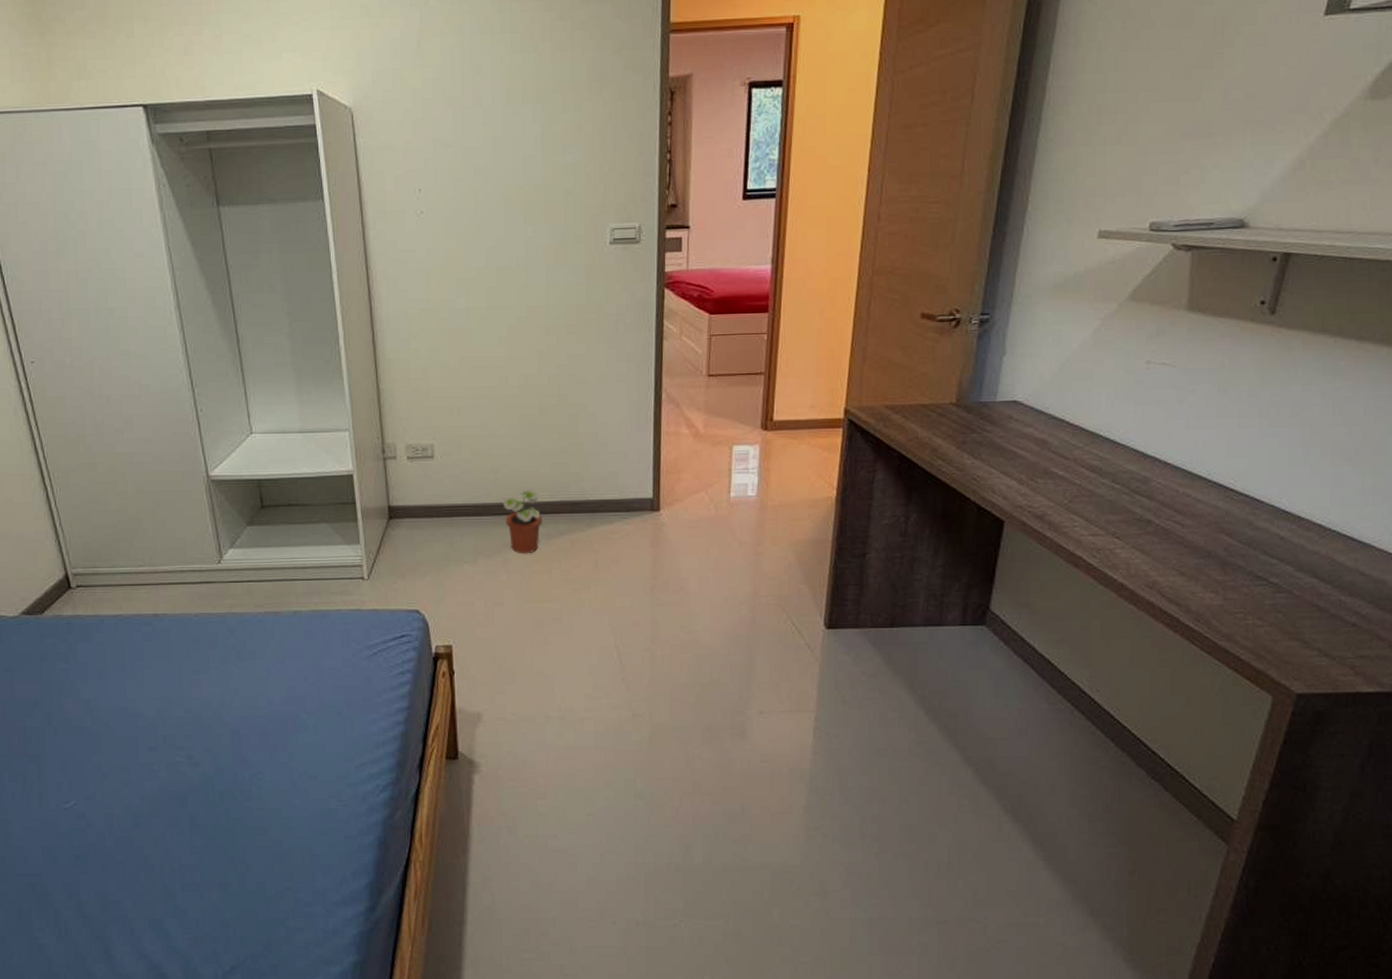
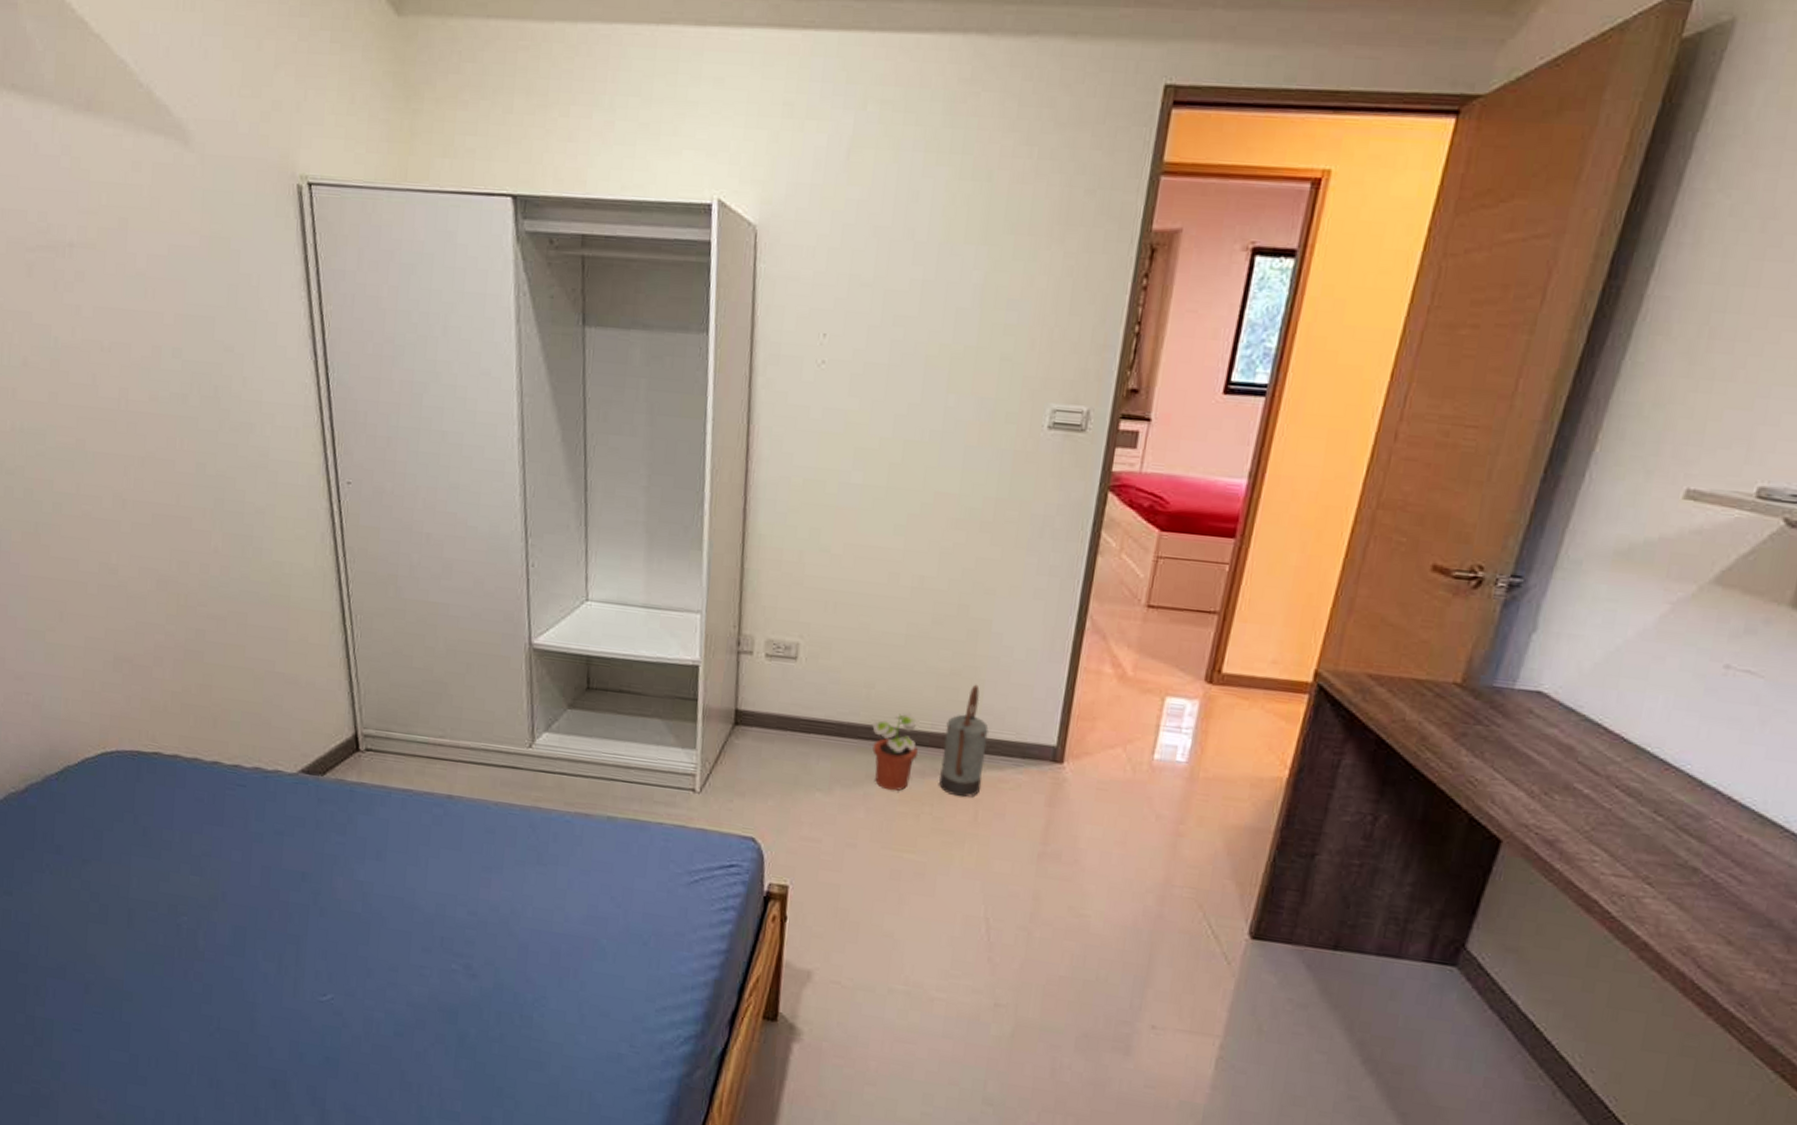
watering can: none [561,457,598,551] -> present [938,684,989,798]

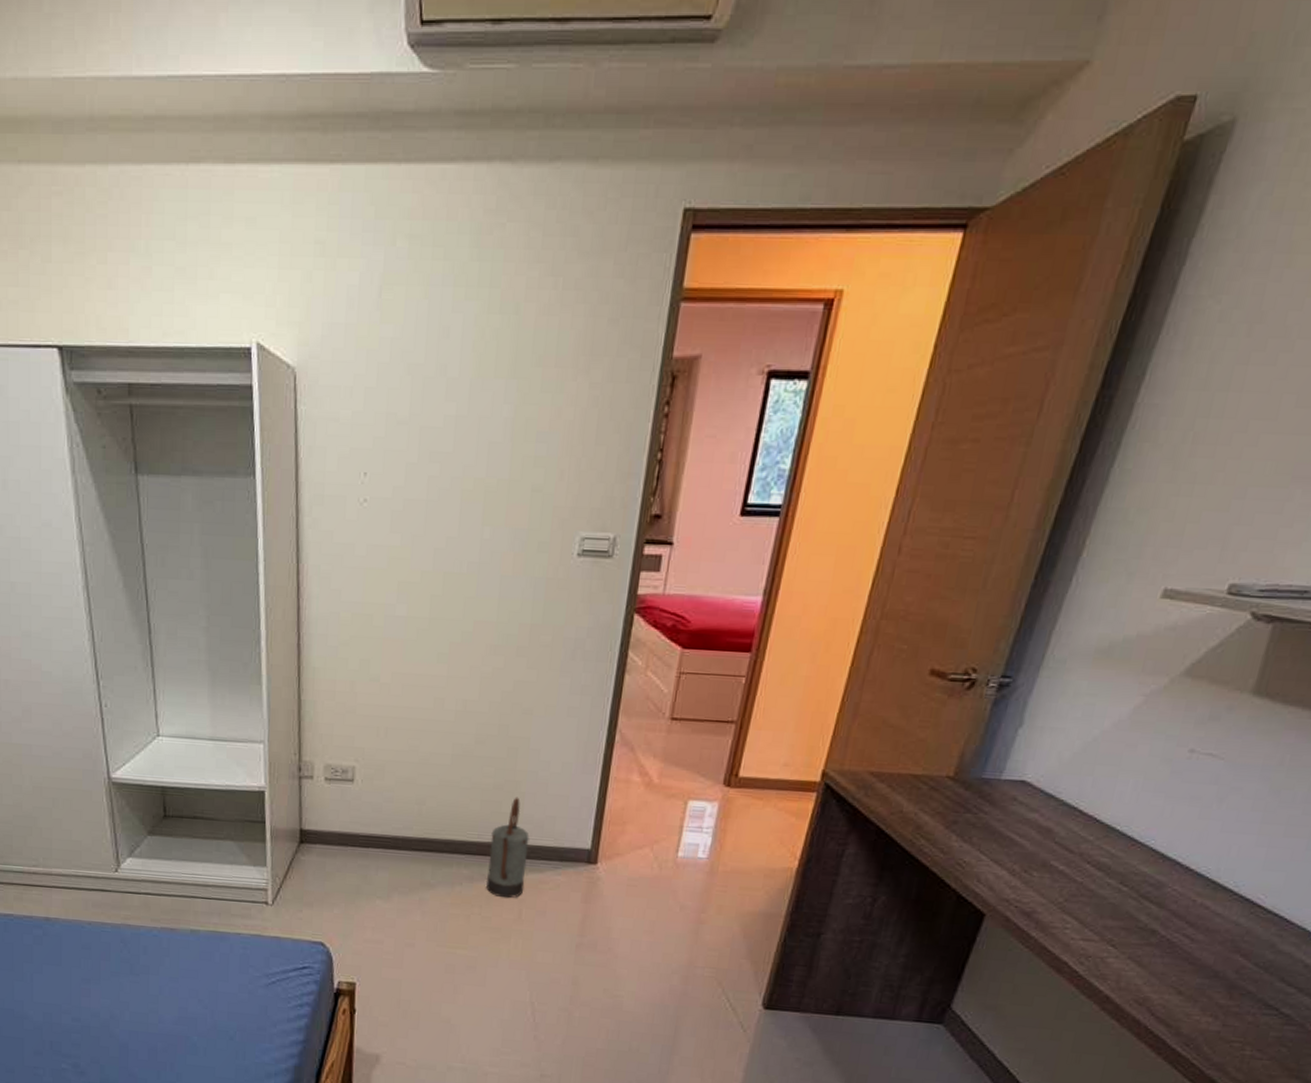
potted plant: present [872,712,919,791] -> none [424,824,467,896]

